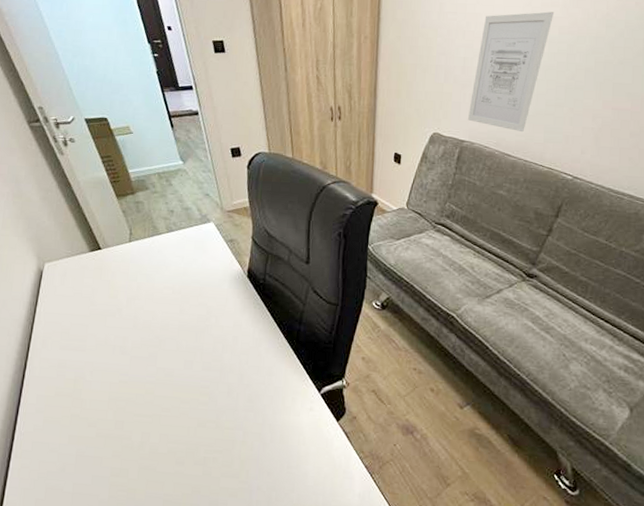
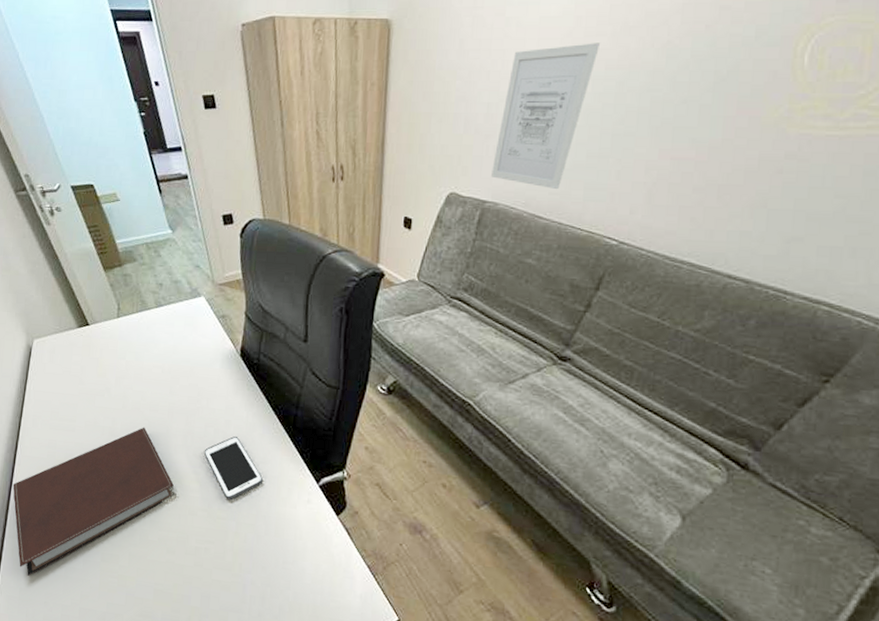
notebook: none [20,345,183,496] -> present [12,427,174,577]
cell phone: none [212,351,269,411] -> present [204,436,264,501]

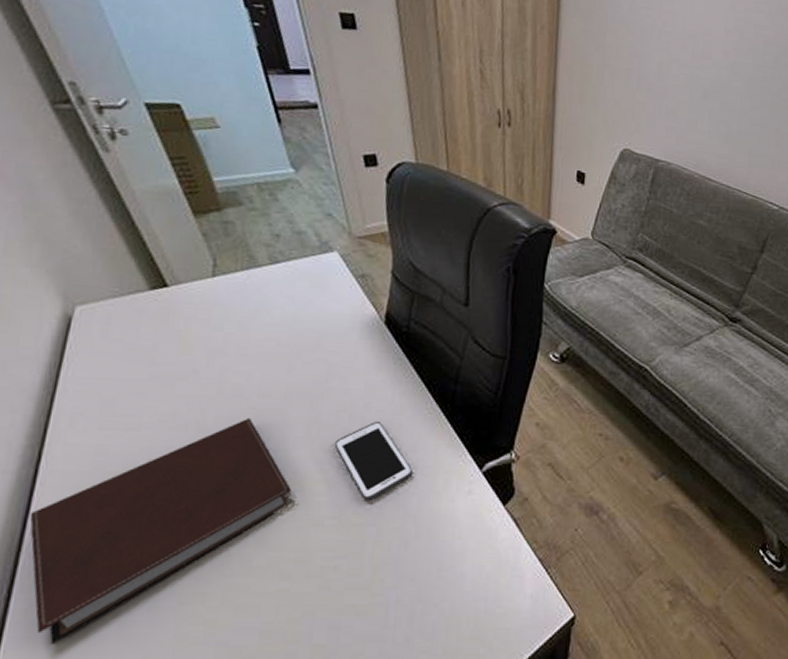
wall art: present [491,43,601,190] -> none [664,15,759,154]

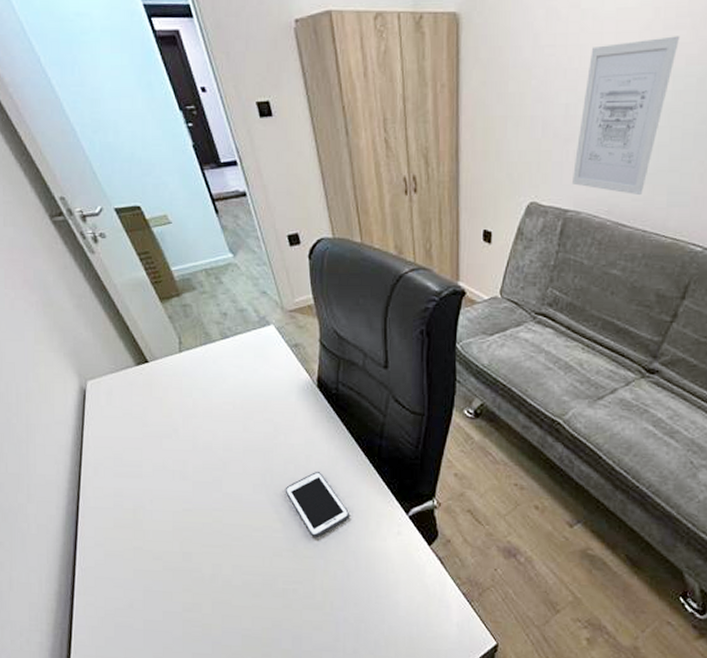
notebook: present [29,417,291,646] -> none [77,468,255,634]
wall art: none [664,15,759,154] -> present [572,36,681,196]

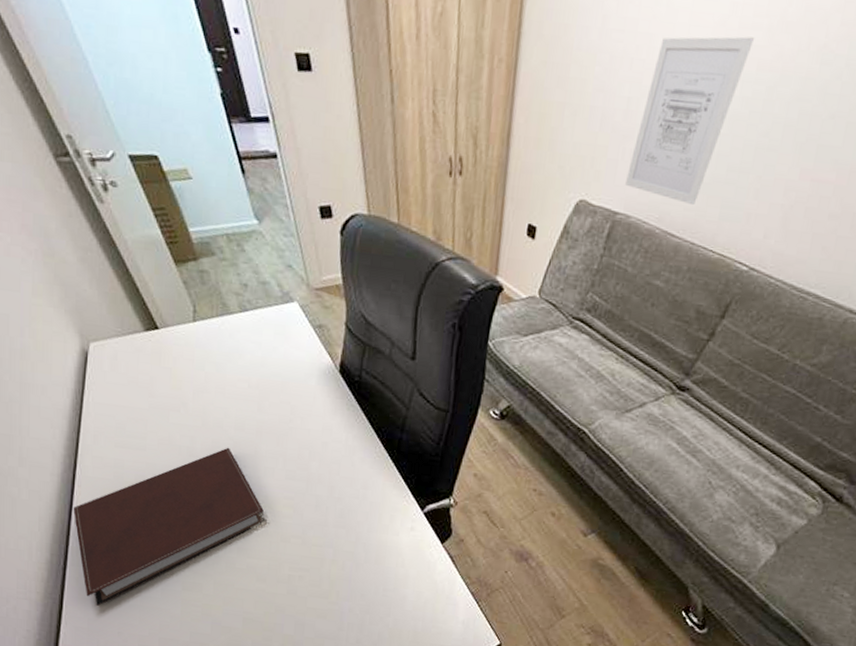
notebook: none [77,468,255,634] -> present [73,447,264,607]
cell phone: present [285,472,350,538] -> none [297,460,364,527]

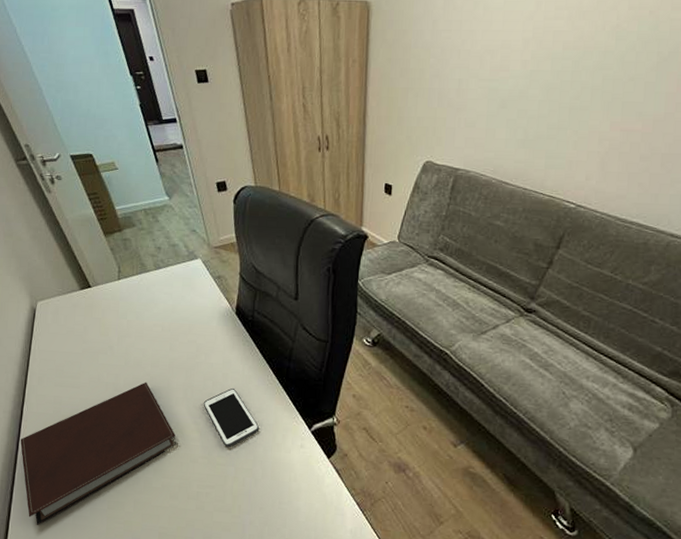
cell phone: none [297,460,364,527] -> present [203,388,260,448]
wall art: present [625,36,755,206] -> none [463,25,559,159]

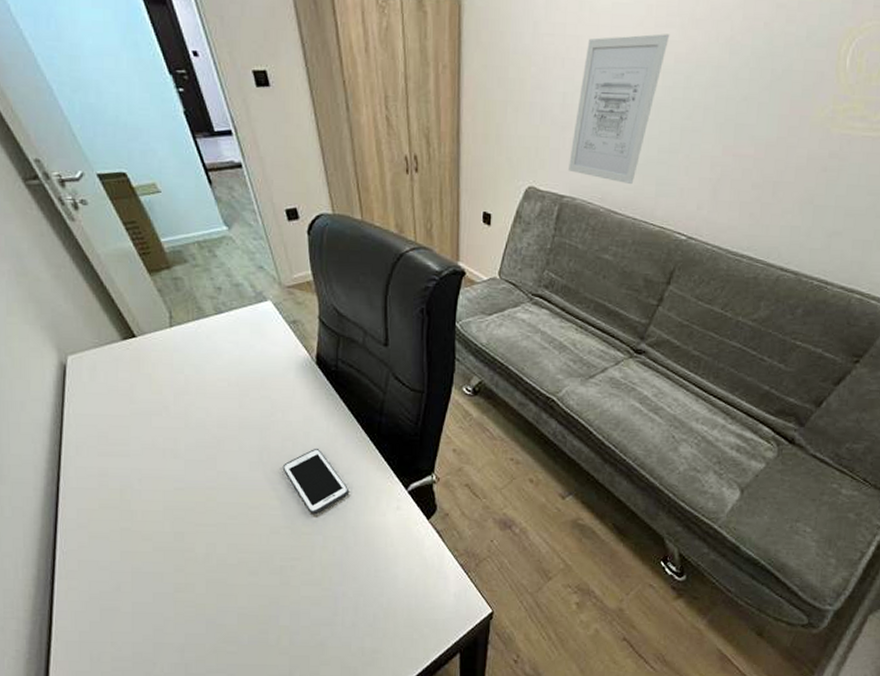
notebook: present [20,382,175,526] -> none [58,446,251,618]
wall art: none [463,25,559,159] -> present [569,34,670,185]

